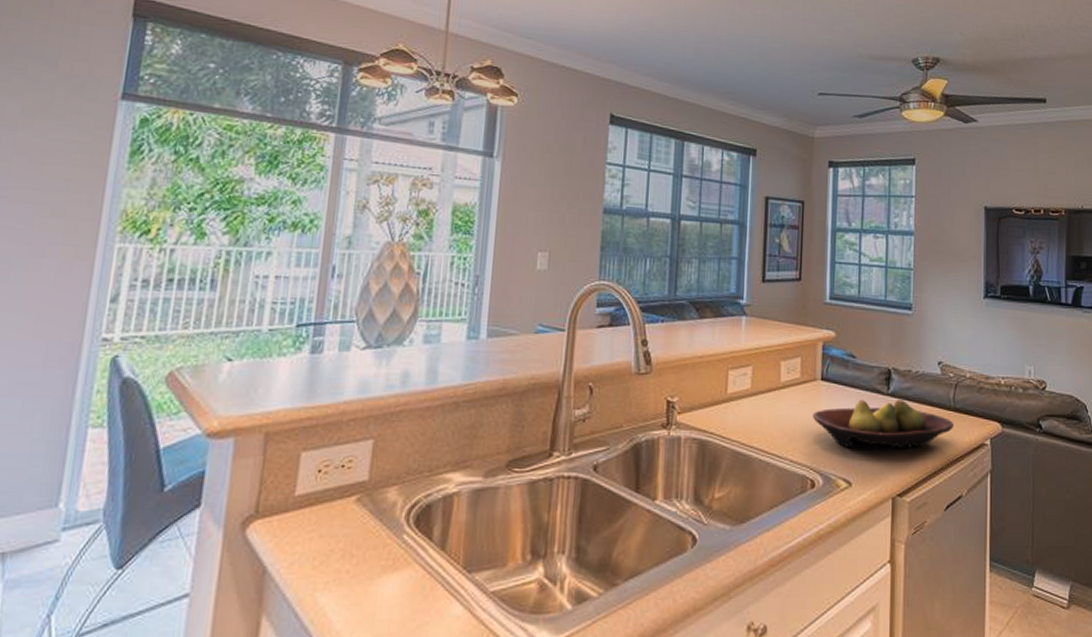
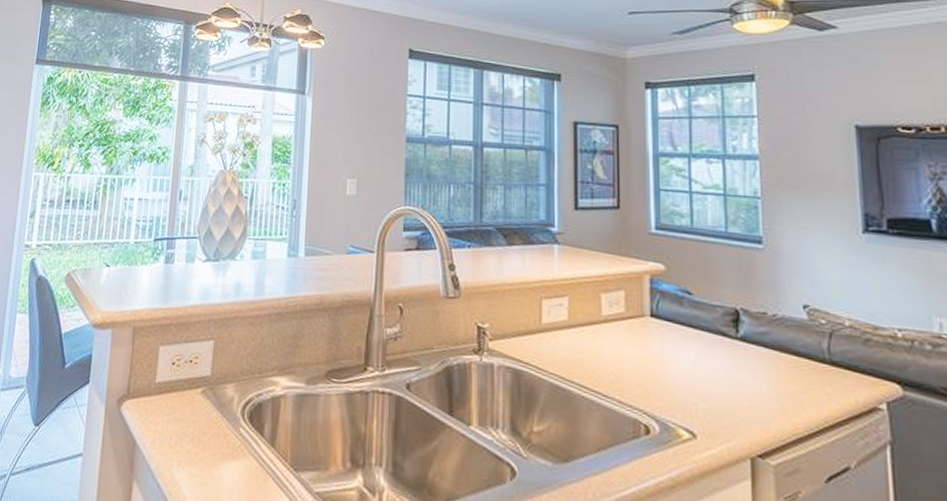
fruit bowl: present [812,399,955,450] -> none [641,341,832,404]

